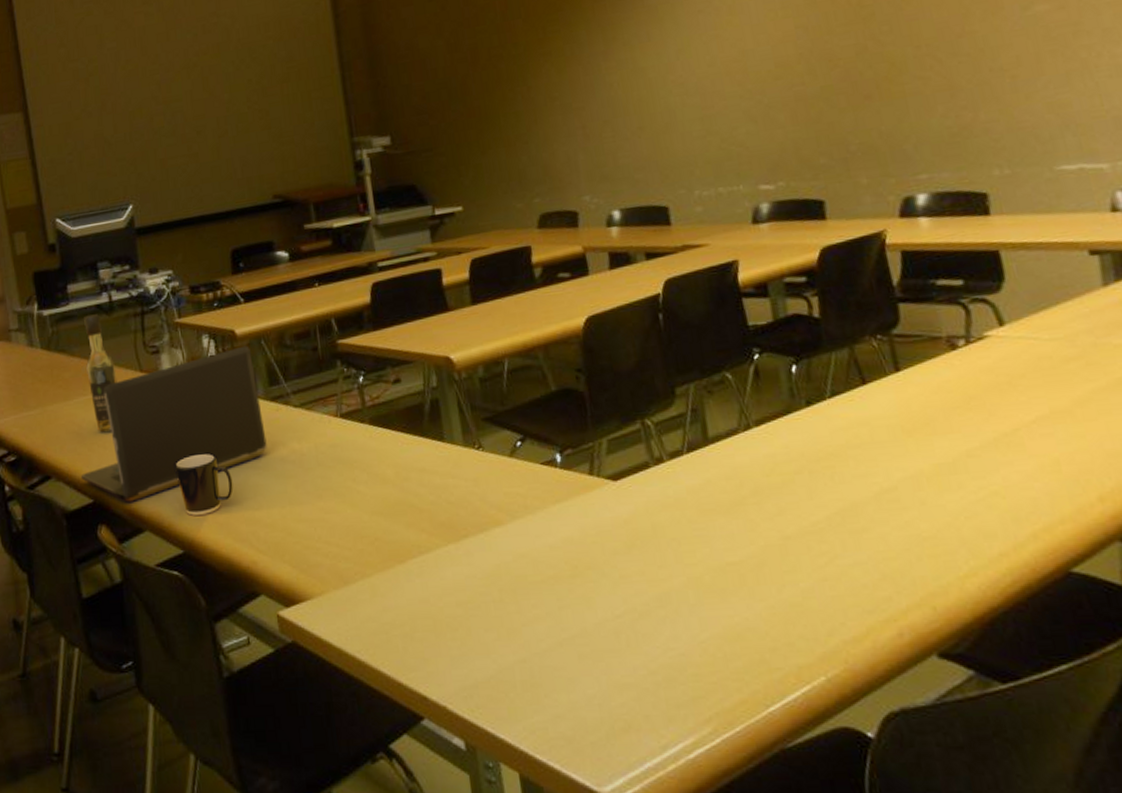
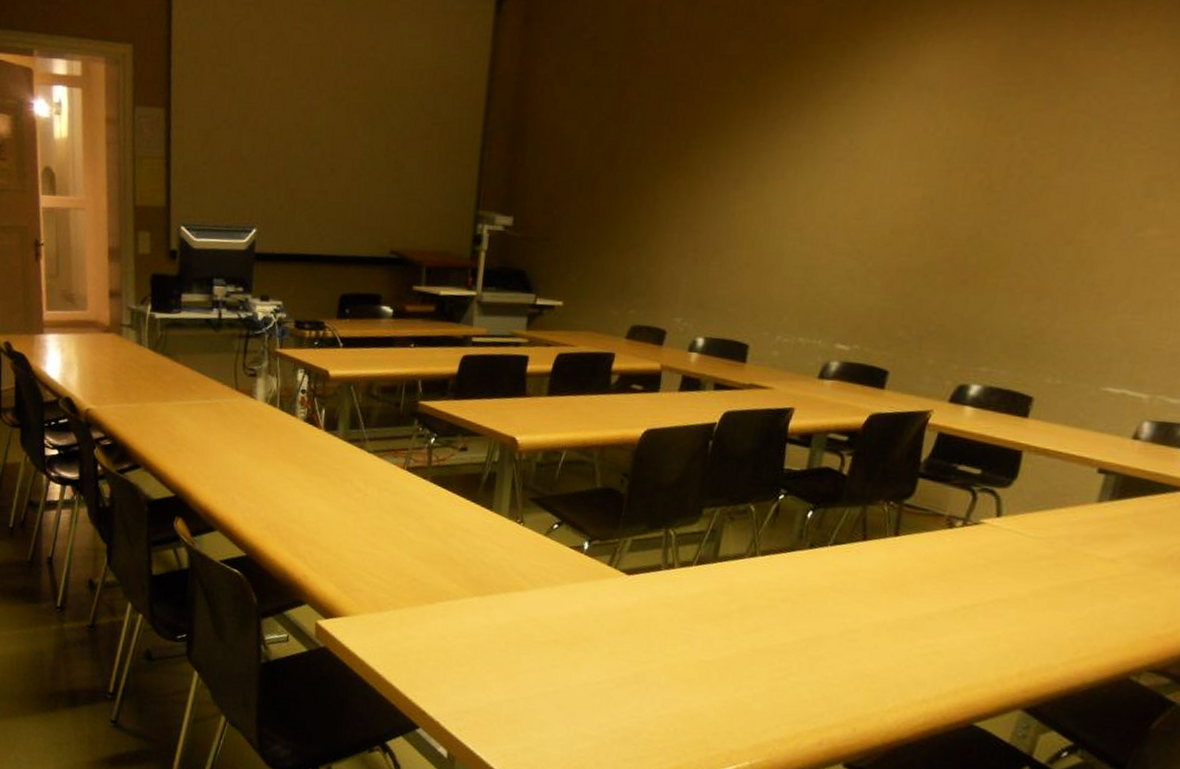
laptop computer: present [80,345,267,502] -> none [166,387,340,504]
bottle: present [84,314,117,433] -> none [187,327,214,439]
mug: present [173,453,234,516] -> none [251,474,301,528]

